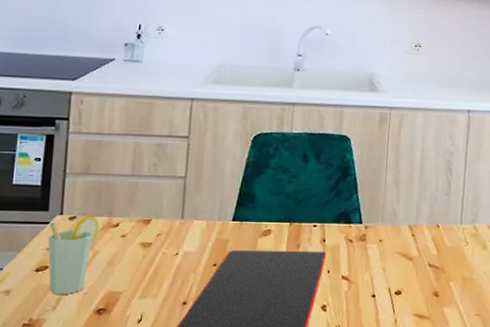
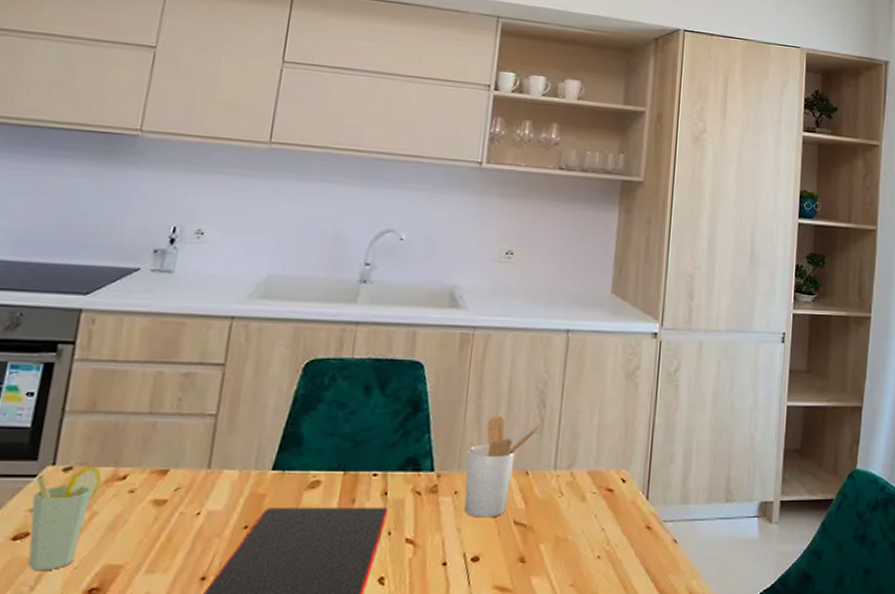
utensil holder: none [387,180,448,261] -> present [464,415,540,518]

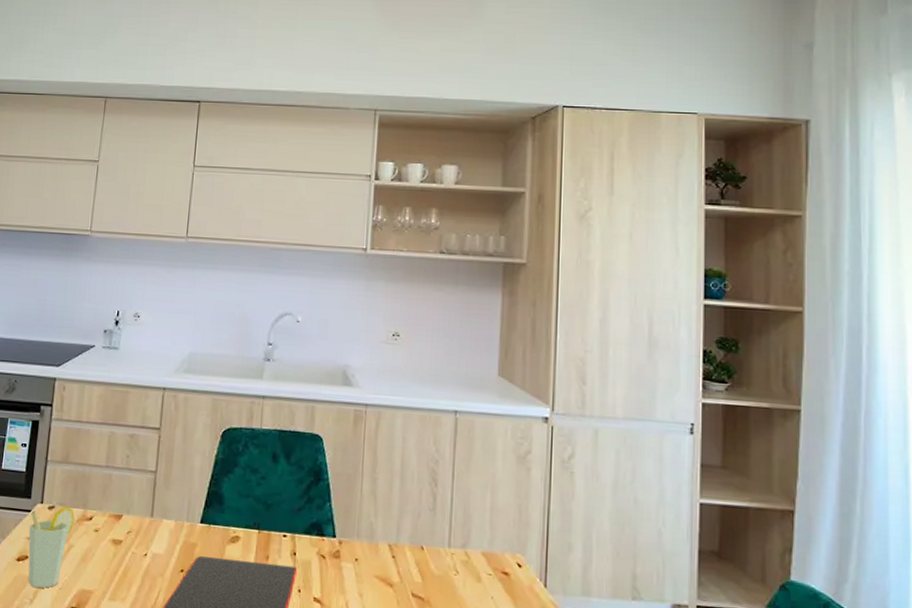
utensil holder: present [464,415,540,518] -> none [364,490,433,588]

